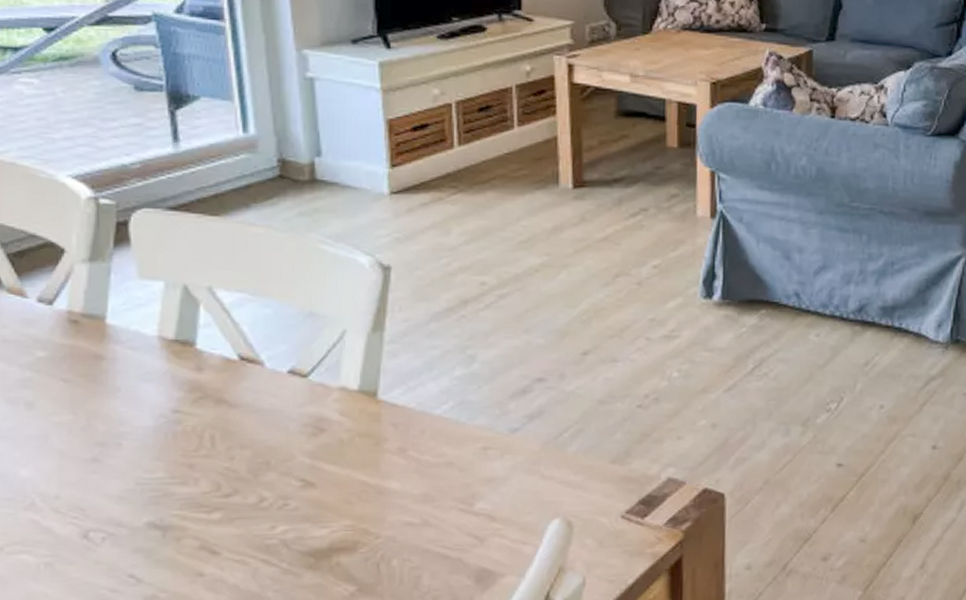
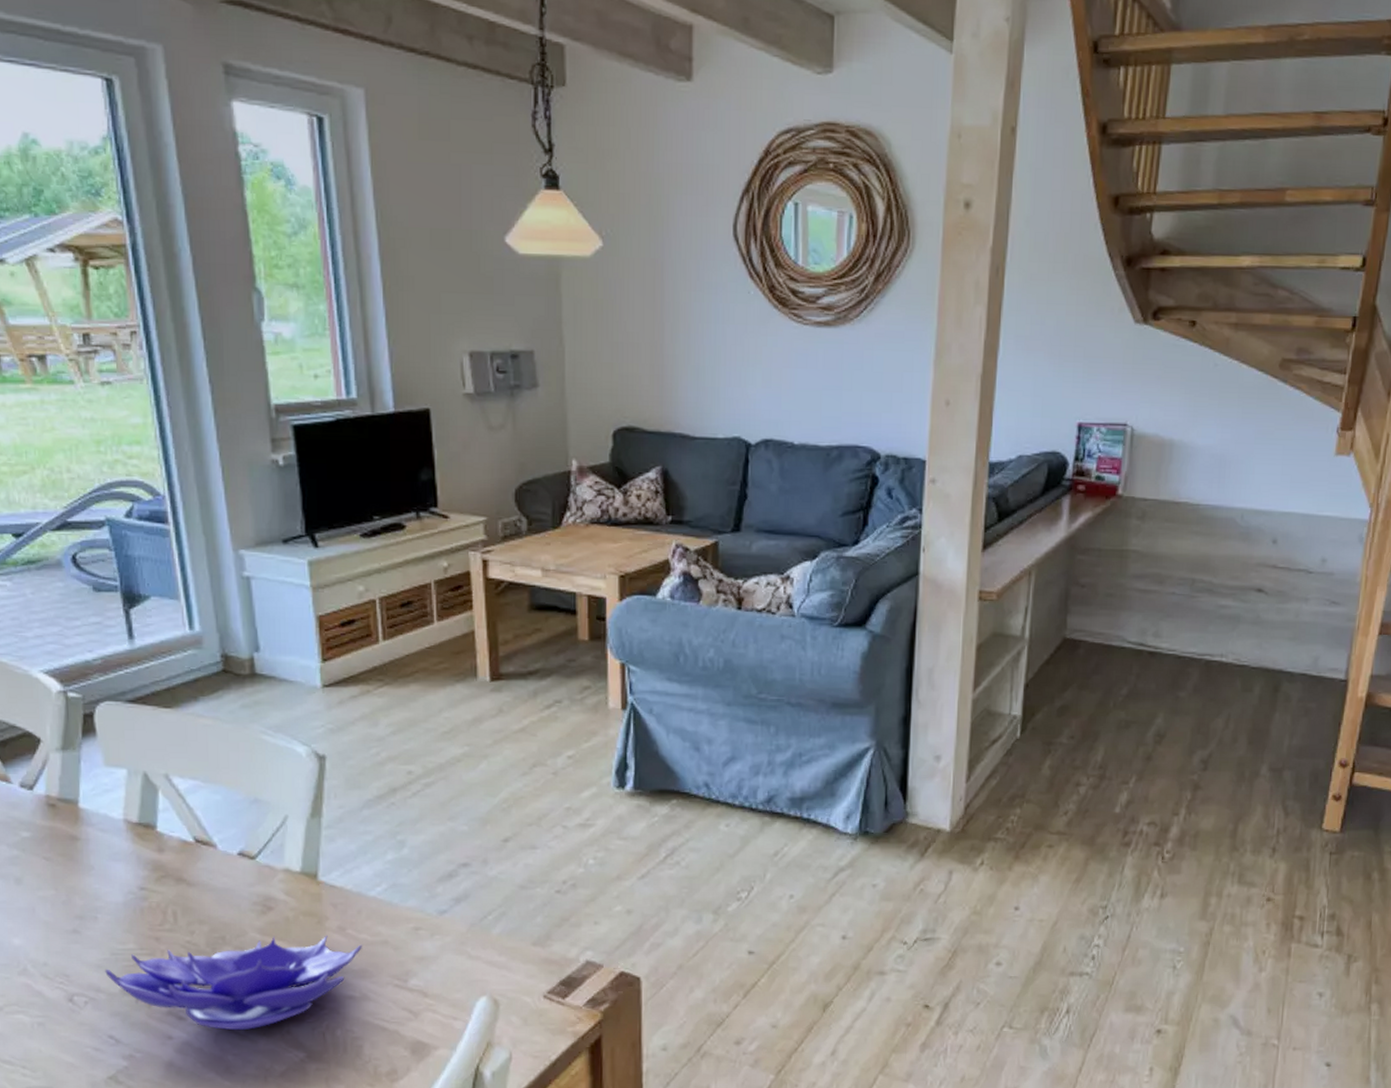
decorative bowl: none [128,457,424,564] -> present [105,935,362,1031]

